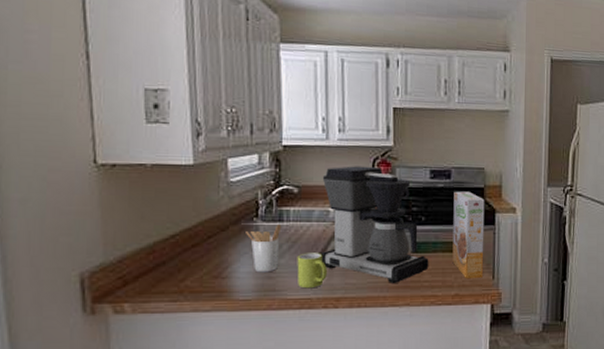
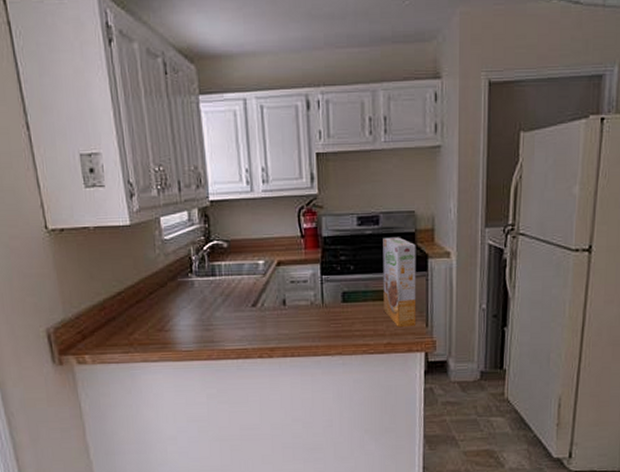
utensil holder: present [246,223,282,273] -> none [182,278,215,325]
mug: present [297,253,327,289] -> none [231,305,260,340]
coffee maker: present [320,166,429,284] -> none [251,216,360,334]

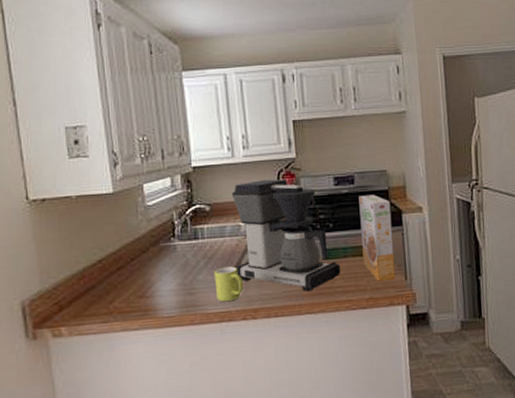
mug: none [231,305,260,340] -> present [214,266,243,302]
coffee maker: none [251,216,360,334] -> present [232,179,341,292]

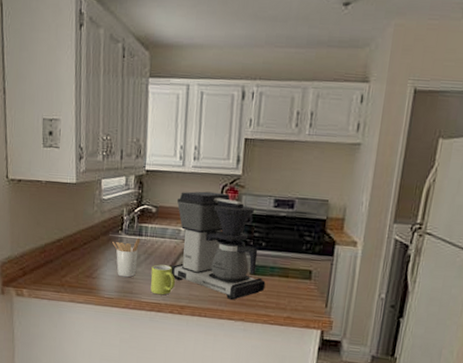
utensil holder: none [165,241,198,290] -> present [112,237,141,278]
cereal box: present [358,195,395,282] -> none [287,221,326,305]

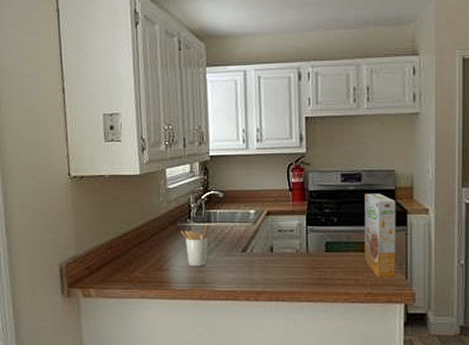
mug: present [150,264,175,295] -> none [223,250,249,282]
coffee maker: present [170,191,266,301] -> none [242,172,342,281]
cereal box: none [287,221,326,305] -> present [364,193,396,279]

